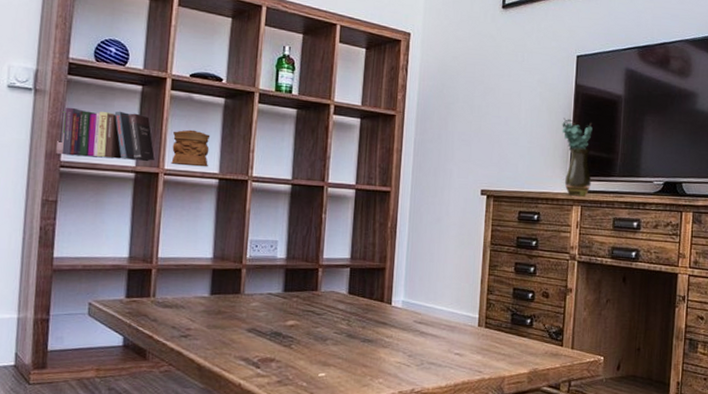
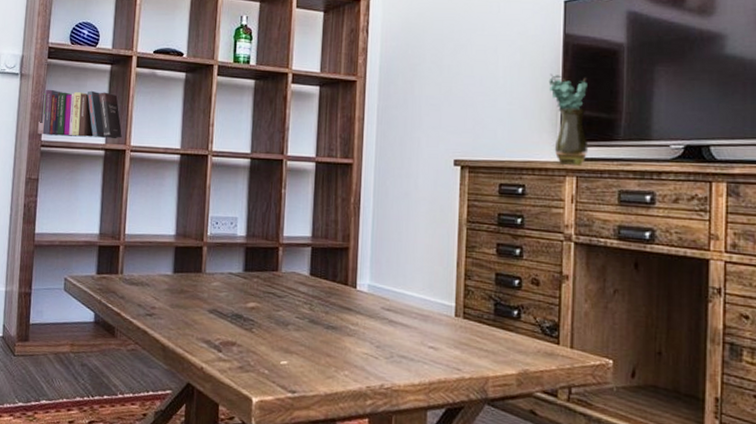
decorative box: present [171,129,211,167] -> none [137,105,173,143]

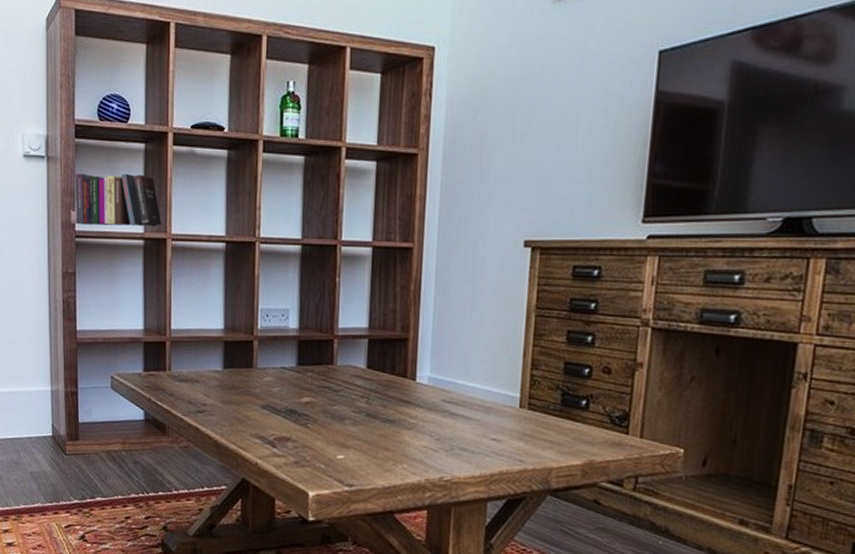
vase: present [548,73,589,167] -> none [634,139,679,245]

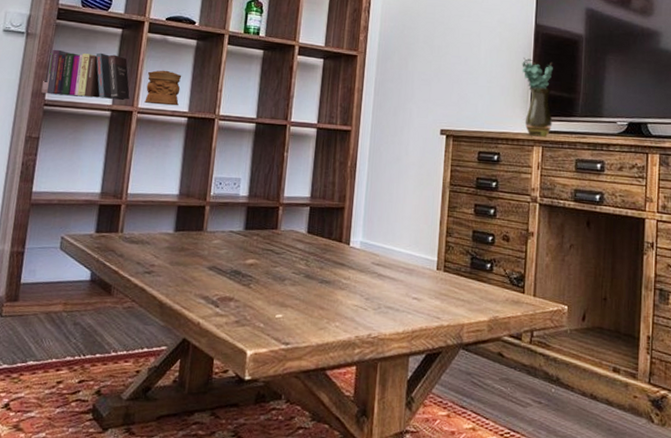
decorative box: none [177,188,215,230] -> present [144,70,182,106]
vase: none [634,139,679,245] -> present [521,57,553,138]

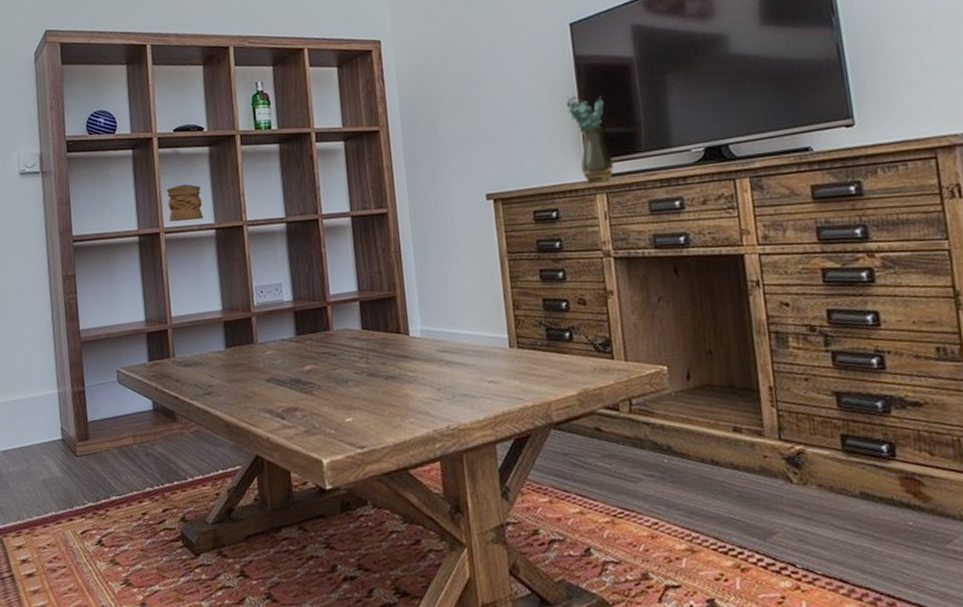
books: present [41,49,130,101] -> none [67,177,154,230]

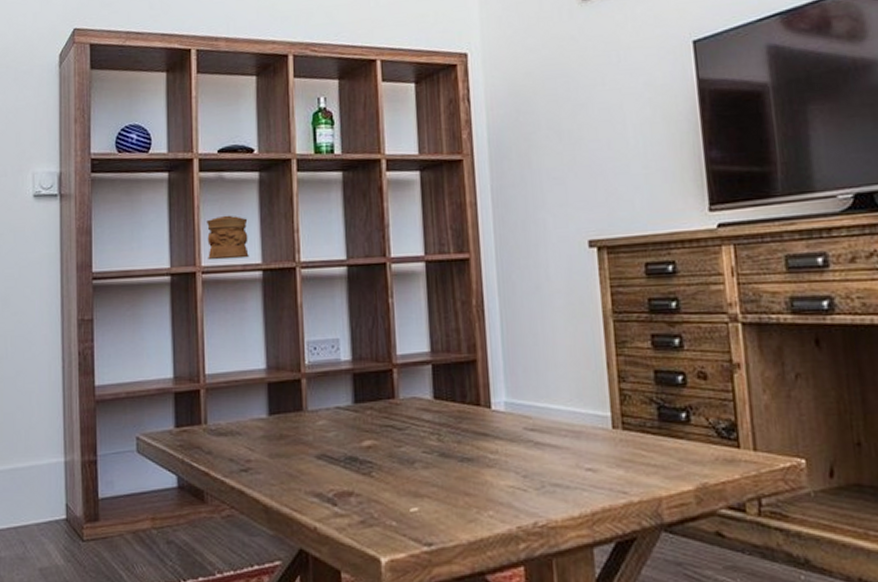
vase: present [566,96,615,185] -> none [687,126,744,234]

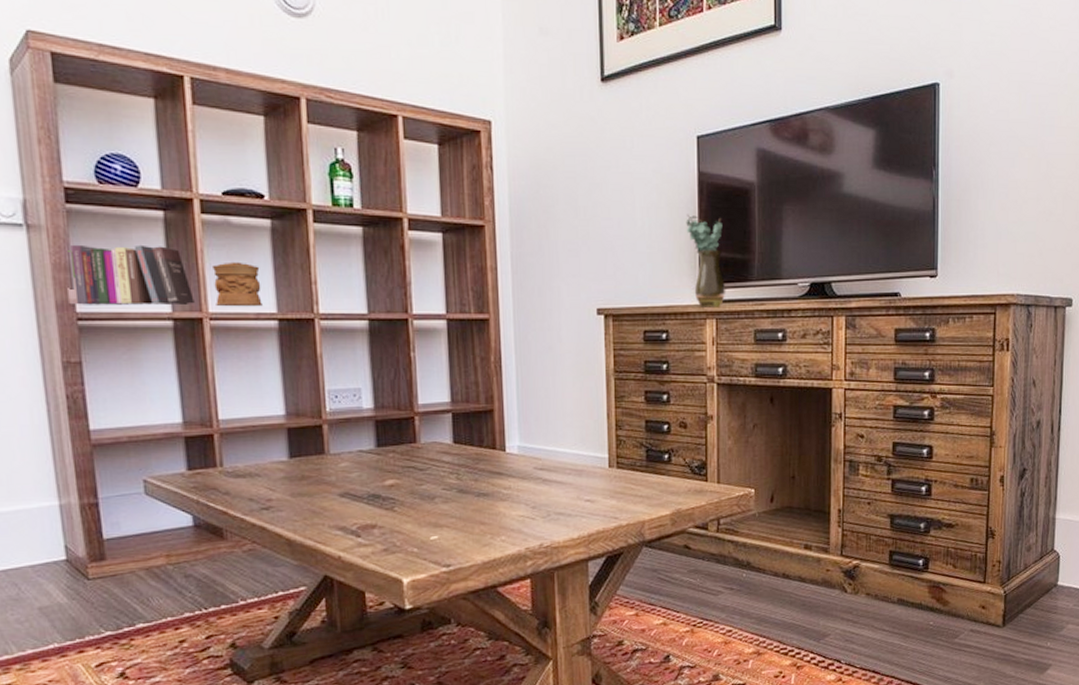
books: none [87,205,190,266] -> present [68,244,195,306]
vase: none [687,126,744,234] -> present [686,214,726,309]

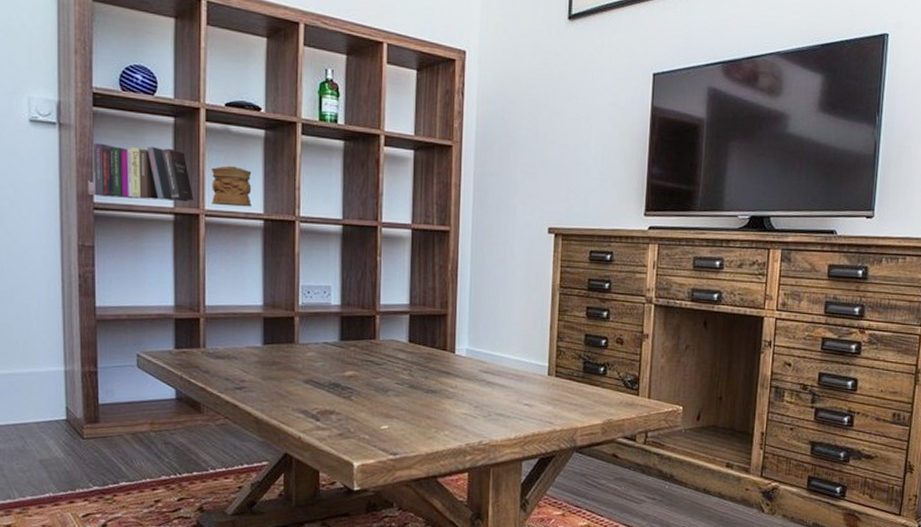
vase: present [686,214,726,309] -> none [636,145,671,235]

